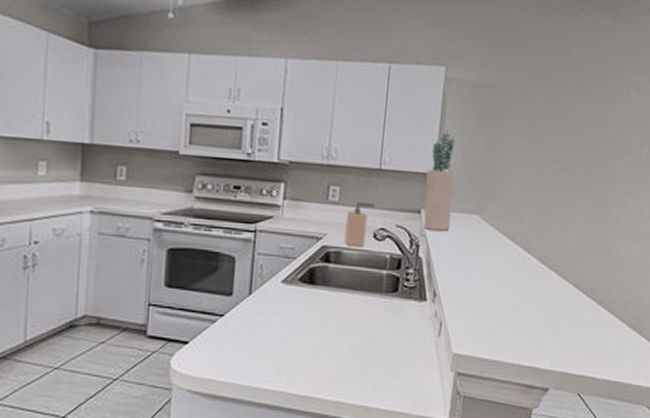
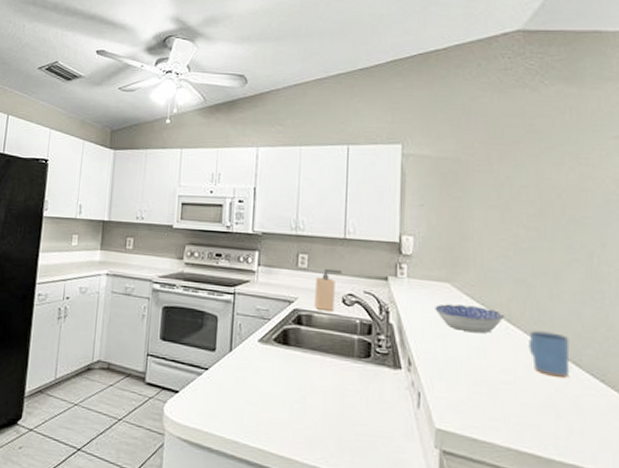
vase: present [423,130,455,231] -> none [390,201,421,298]
bowl: none [462,235,524,262] -> present [435,304,505,333]
mug: none [539,258,574,298] -> present [529,330,570,377]

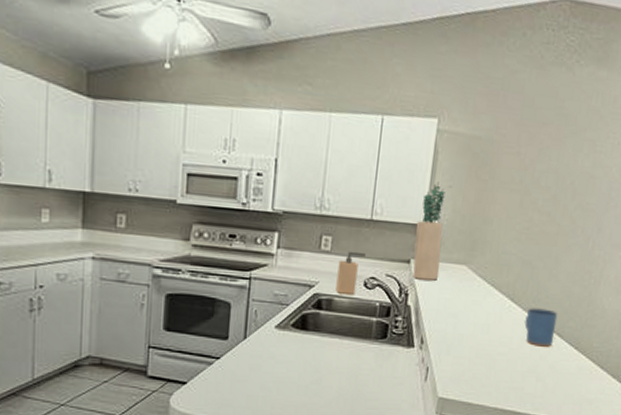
vase: none [390,201,421,298] -> present [413,182,445,281]
bowl: present [435,304,505,333] -> none [450,285,510,311]

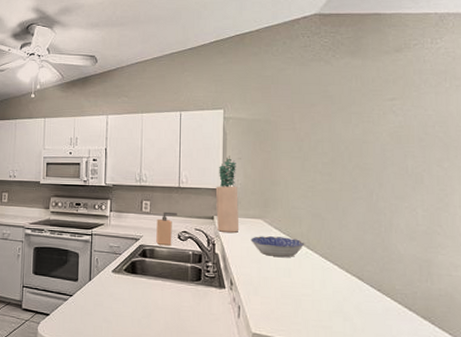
bowl: none [450,285,510,311] -> present [251,236,305,257]
mug: present [524,308,558,347] -> none [323,254,355,289]

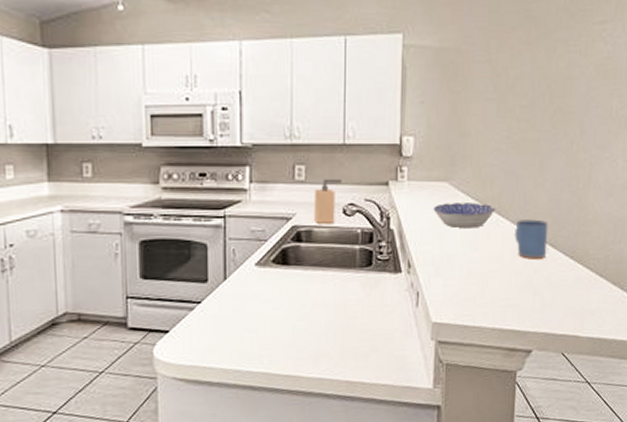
vase: present [215,155,240,233] -> none [391,98,420,201]
mug: none [323,254,355,289] -> present [514,219,549,259]

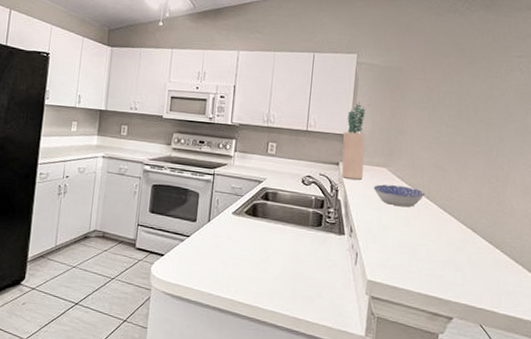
soap dispenser: present [314,178,342,224] -> none [279,154,303,189]
vase: none [391,98,420,201] -> present [341,101,366,180]
mug: present [514,219,549,259] -> none [440,205,470,240]

